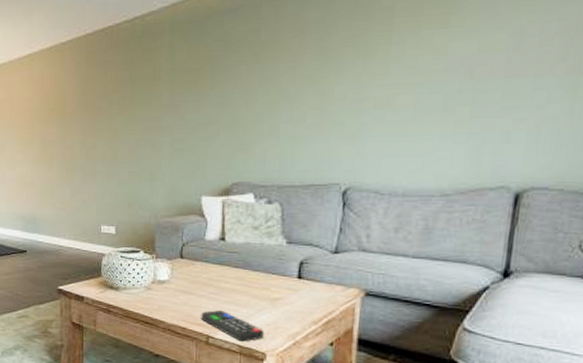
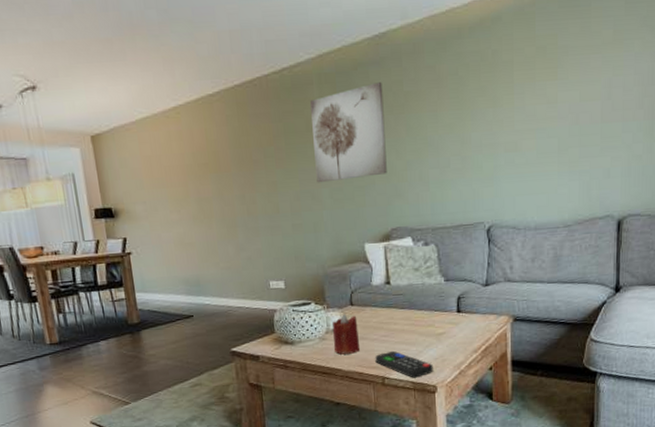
wall art: none [158,31,238,132] -> present [309,82,387,183]
candle: none [159,266,186,307] -> present [332,314,361,355]

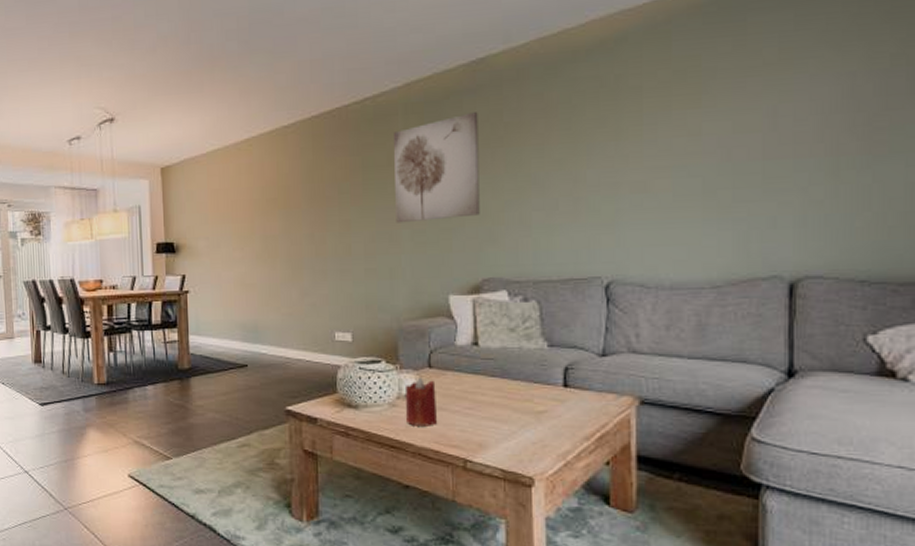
remote control: present [375,350,433,378] -> none [456,427,530,465]

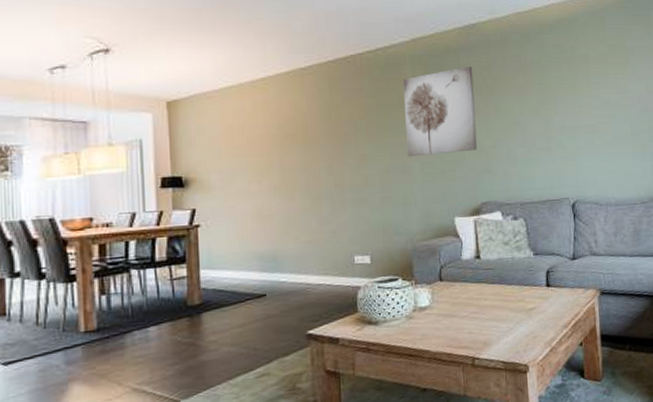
candle: present [404,377,438,426] -> none [419,290,450,334]

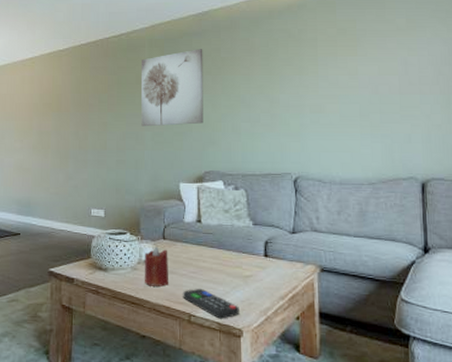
candle: none [419,290,450,334] -> present [144,247,169,287]
remote control: none [465,328,524,358] -> present [183,288,239,319]

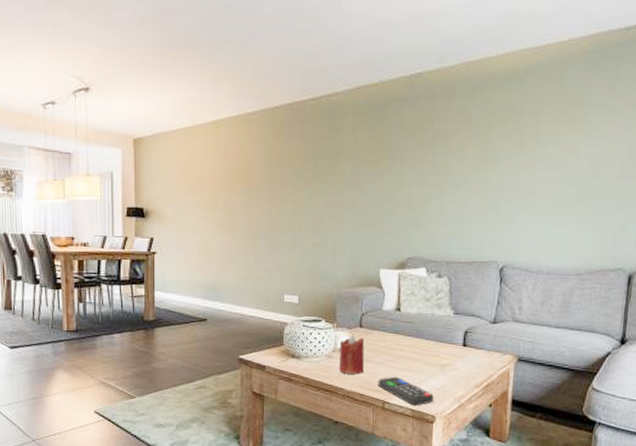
wall art: present [141,49,203,127] -> none [341,118,414,207]

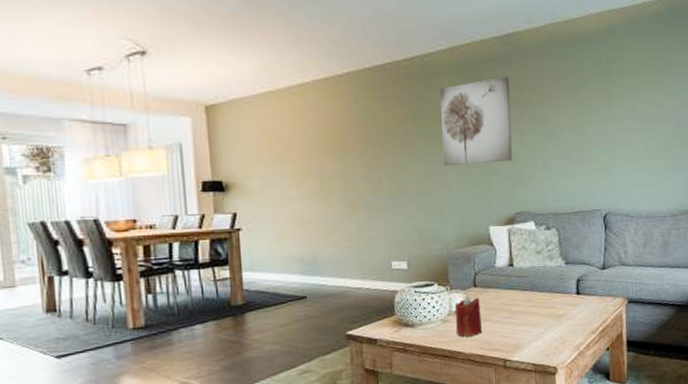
wall art: none [341,118,414,207] -> present [439,77,512,166]
remote control: present [378,376,434,406] -> none [497,332,554,360]

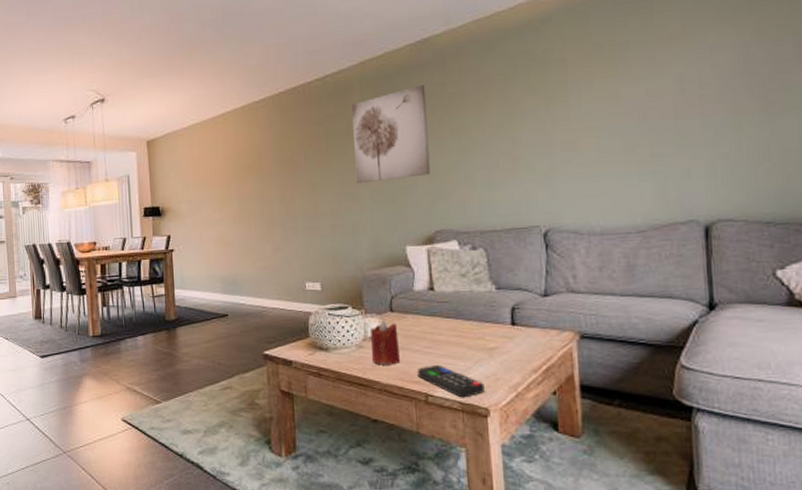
remote control: none [497,332,554,360] -> present [417,364,485,398]

